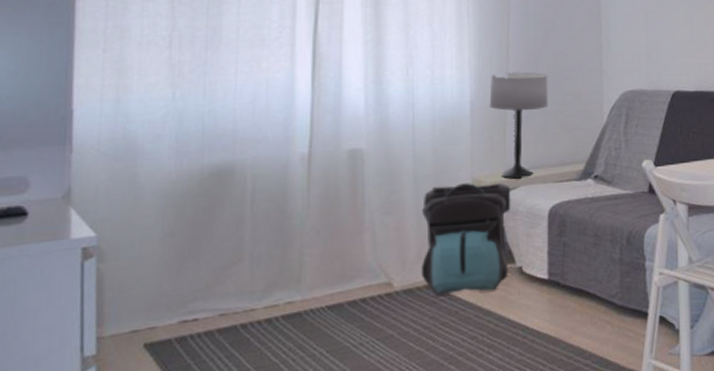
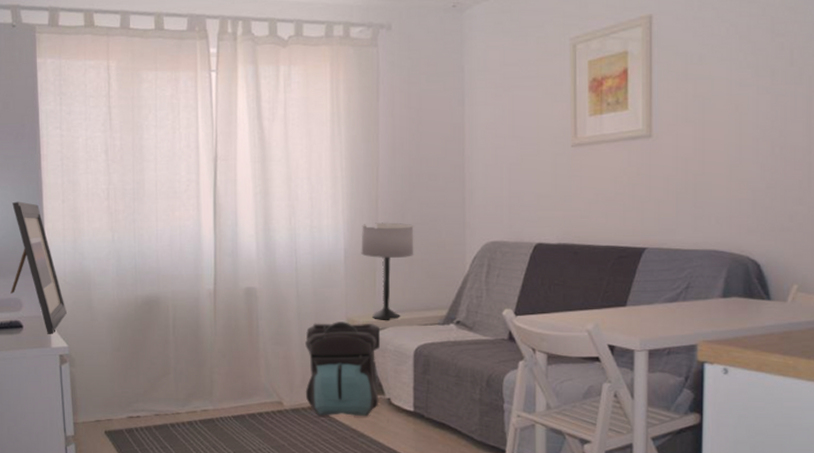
picture frame: none [12,51,98,222] -> present [10,201,67,334]

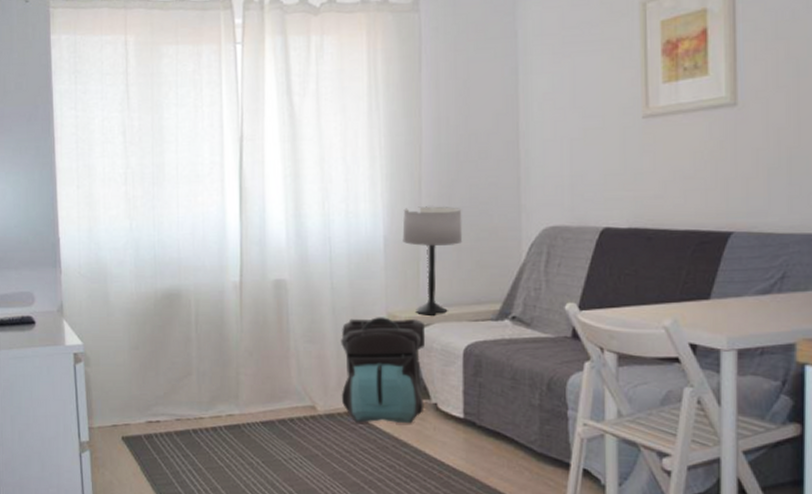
picture frame: present [10,201,67,334] -> none [22,188,81,331]

